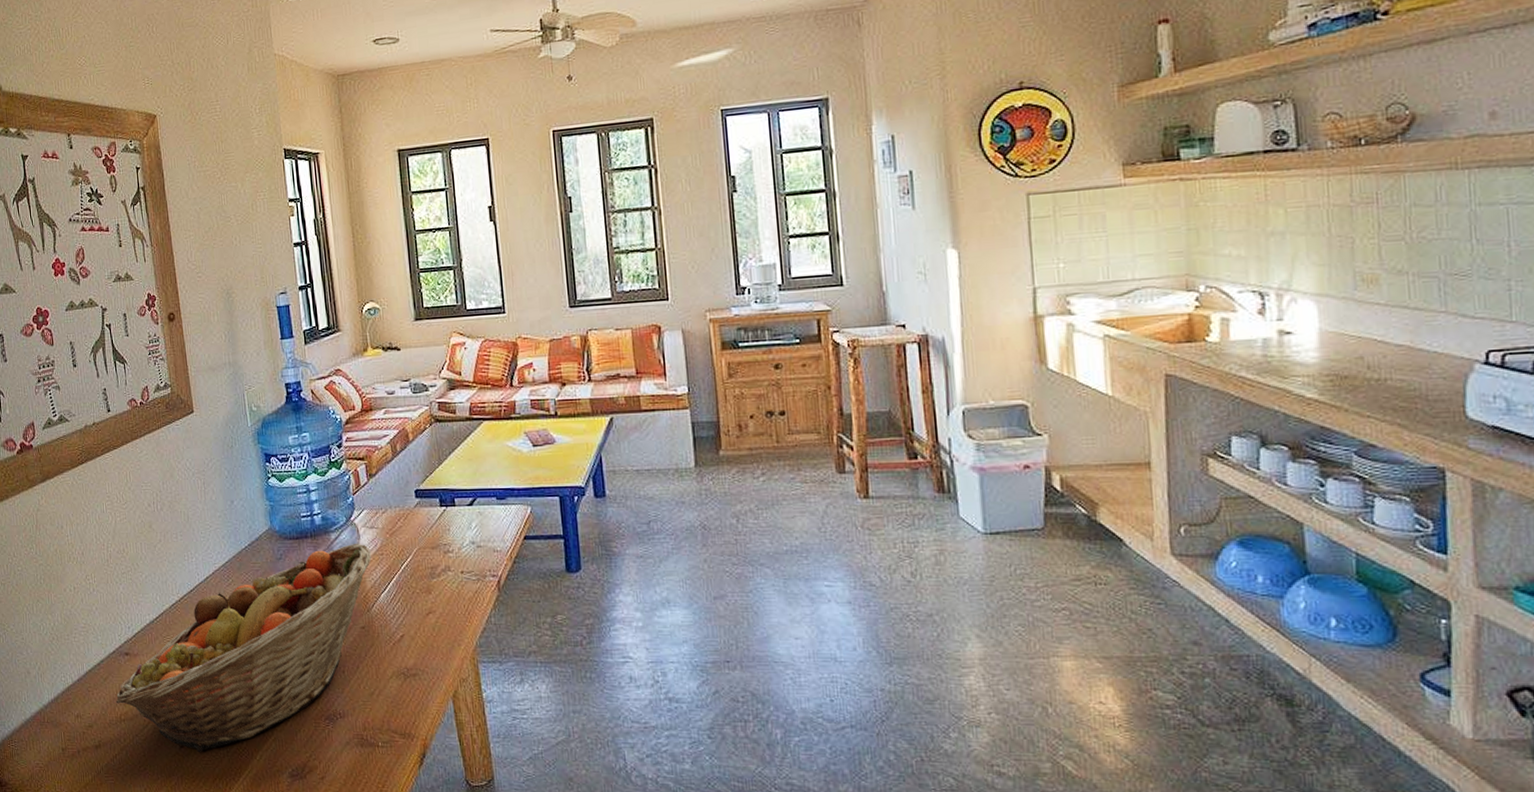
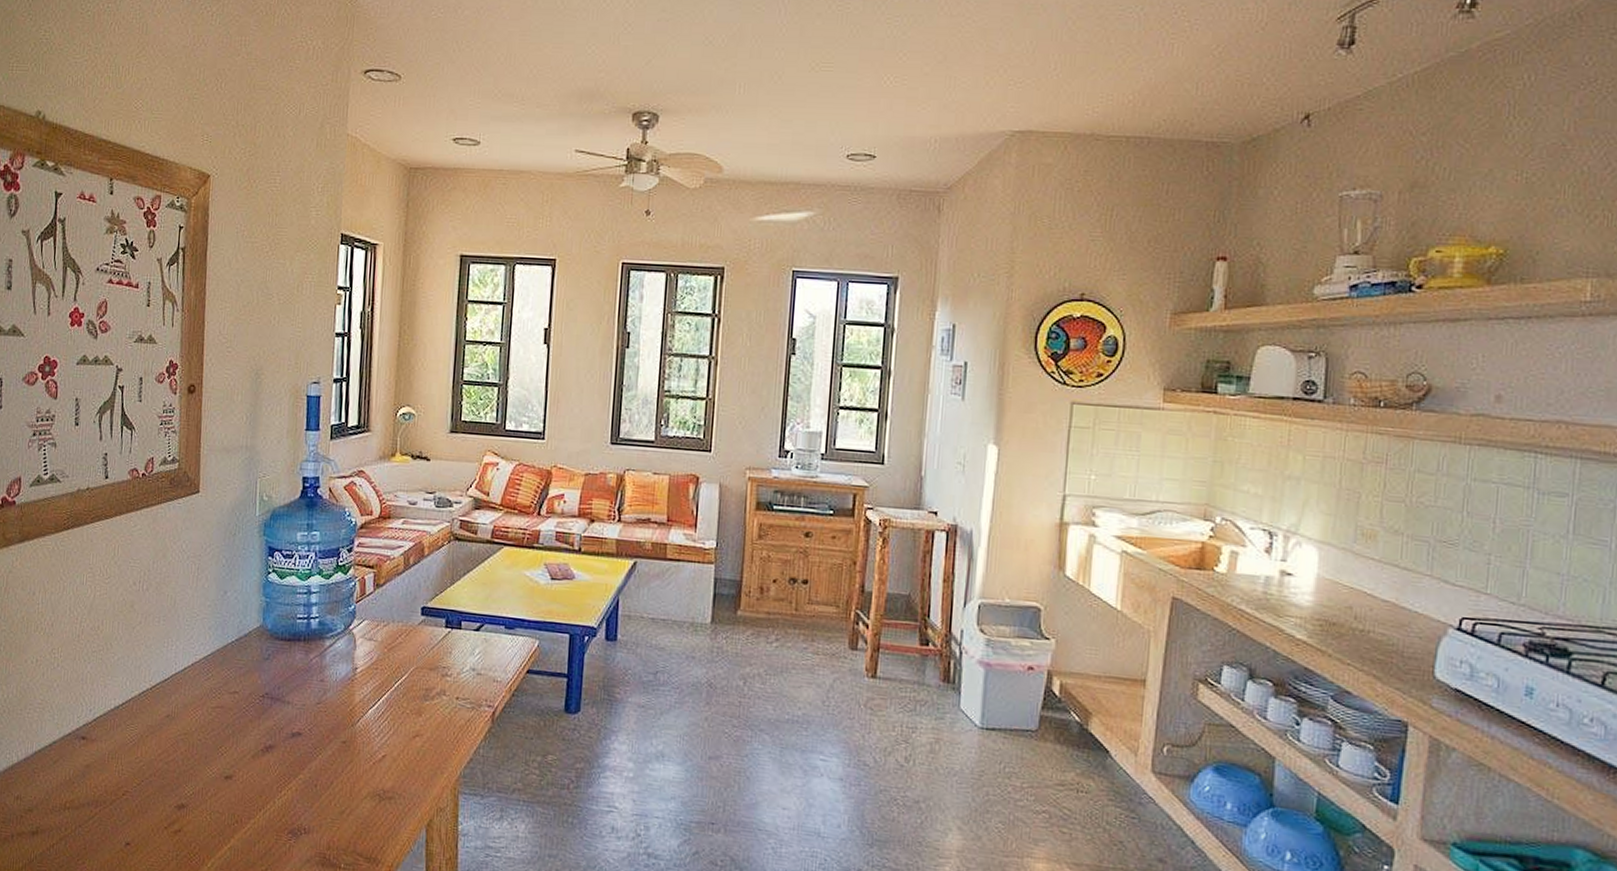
fruit basket: present [116,543,371,752] -> none [62,653,365,852]

